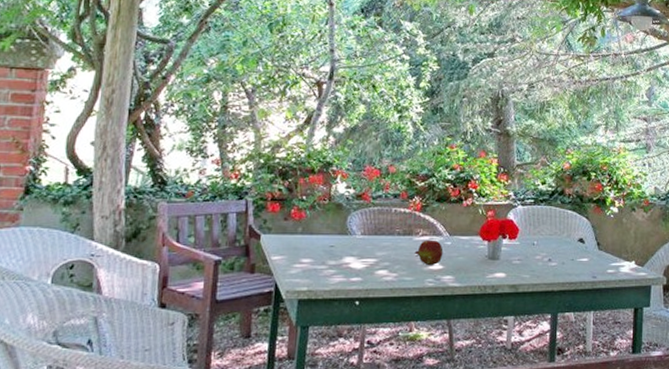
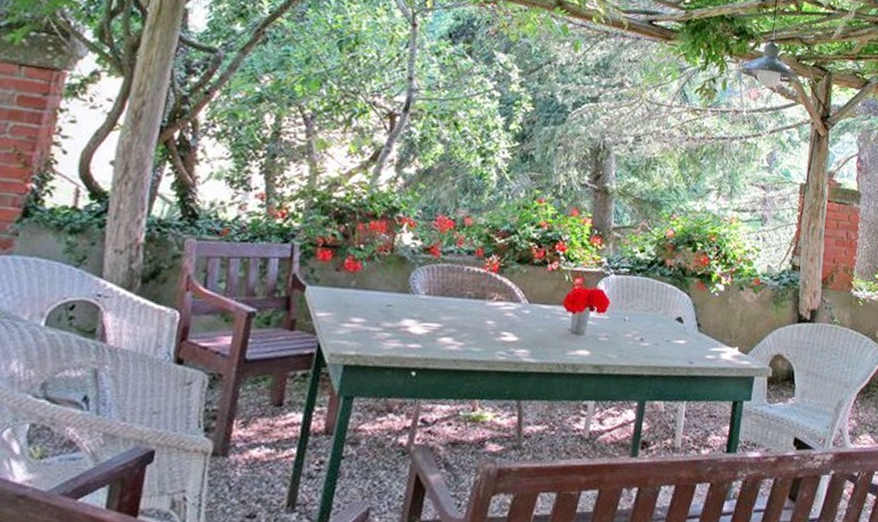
fruit: present [414,239,444,266] -> none [486,305,520,337]

